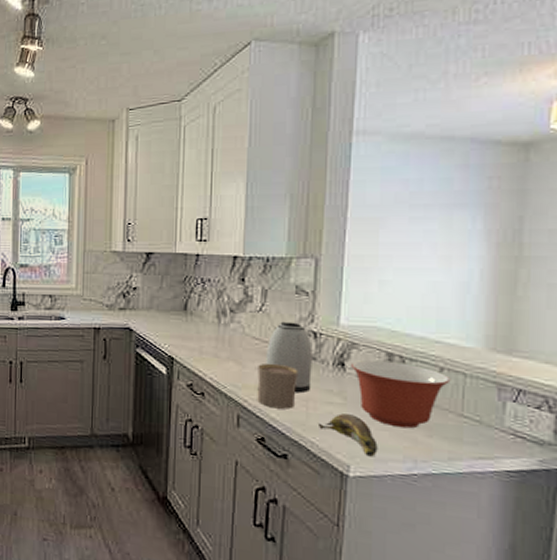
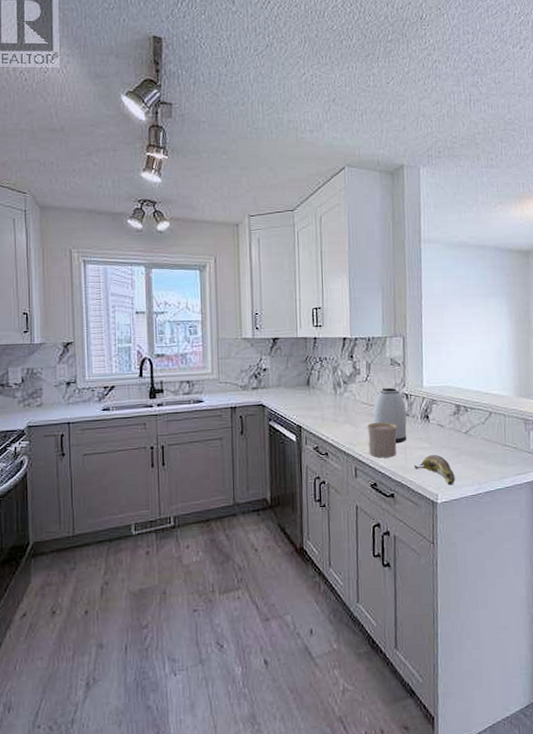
mixing bowl: present [351,359,451,429] -> none [433,411,497,460]

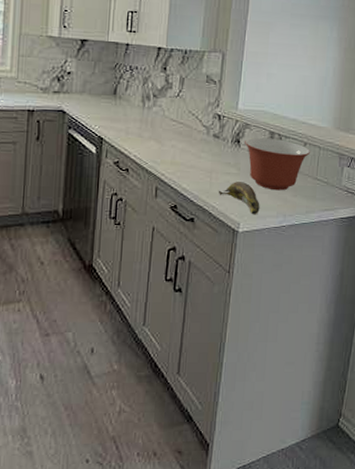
cup: present [367,422,398,458] -> none [172,141,206,180]
kettle: present [373,387,407,444] -> none [181,106,217,167]
mixing bowl: none [433,411,497,460] -> present [245,137,311,191]

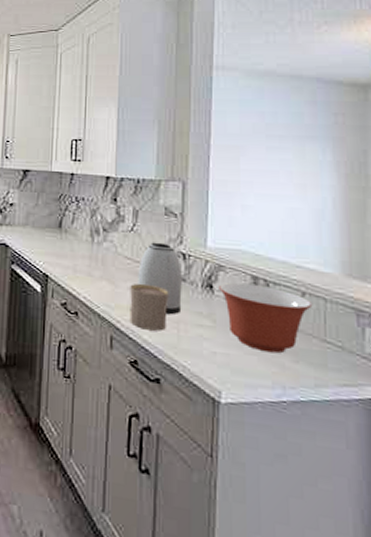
cup: none [172,141,206,180] -> present [130,283,169,331]
kettle: none [181,106,217,167] -> present [138,242,182,315]
banana: present [219,182,260,215] -> none [190,337,247,383]

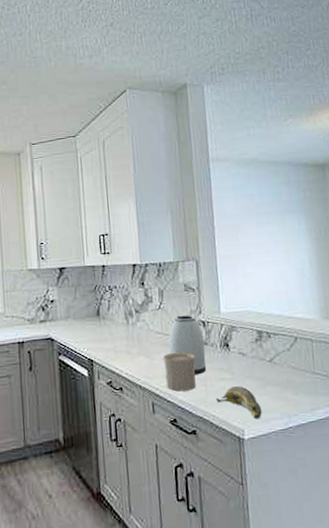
banana: none [190,337,247,383] -> present [216,386,262,419]
mixing bowl: present [219,282,313,354] -> none [233,337,304,391]

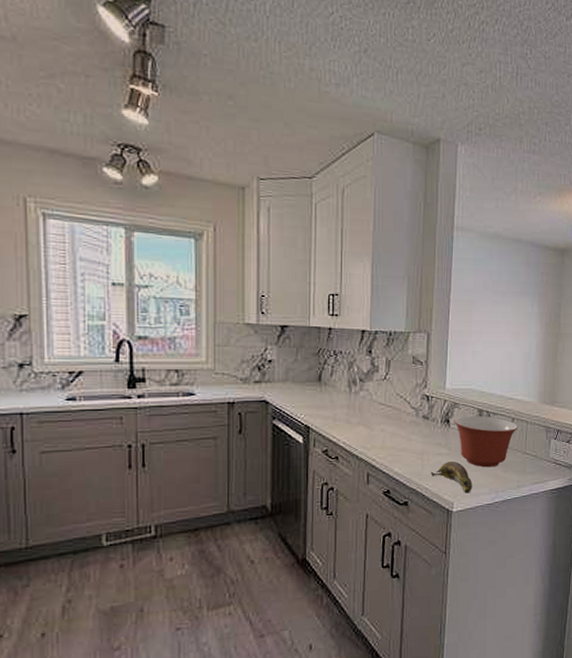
cup: present [163,352,196,392] -> none [383,424,416,464]
kettle: present [168,315,207,375] -> none [390,388,426,449]
mixing bowl: none [233,337,304,391] -> present [454,415,519,468]

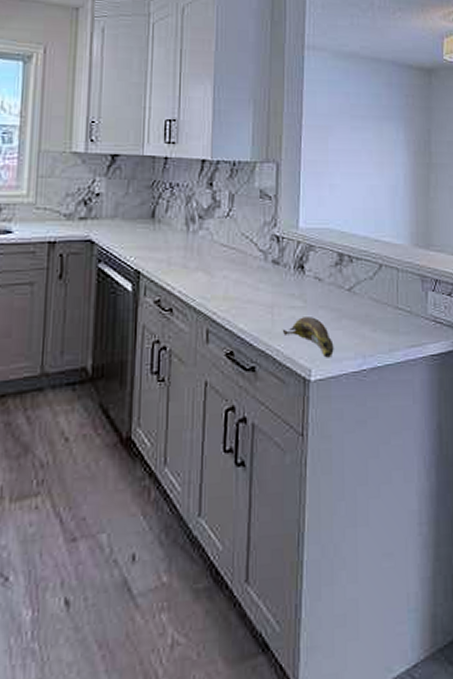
mixing bowl: present [454,415,519,468] -> none [310,260,388,326]

